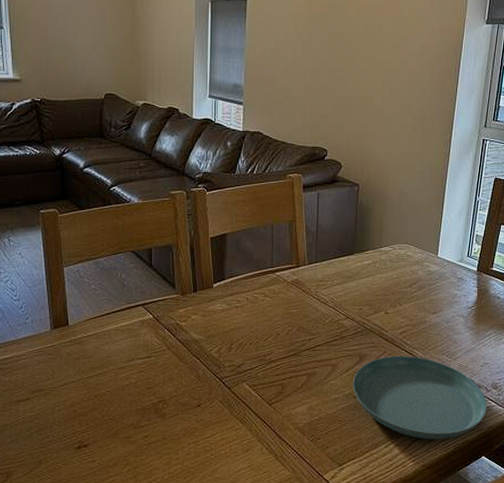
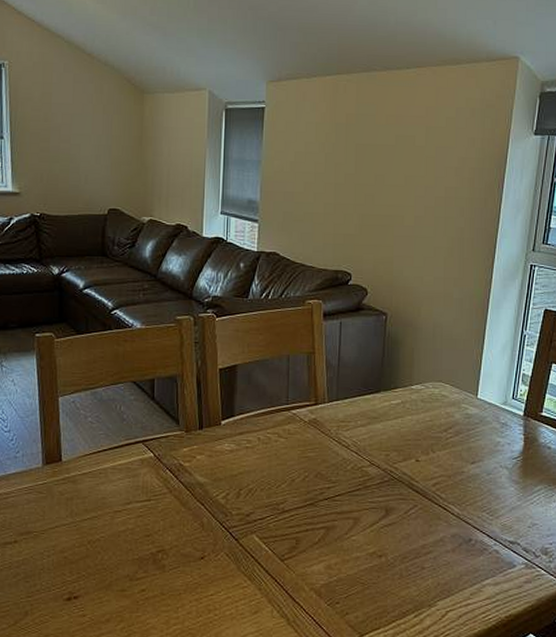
saucer: present [352,355,487,440] -> none [377,510,536,611]

